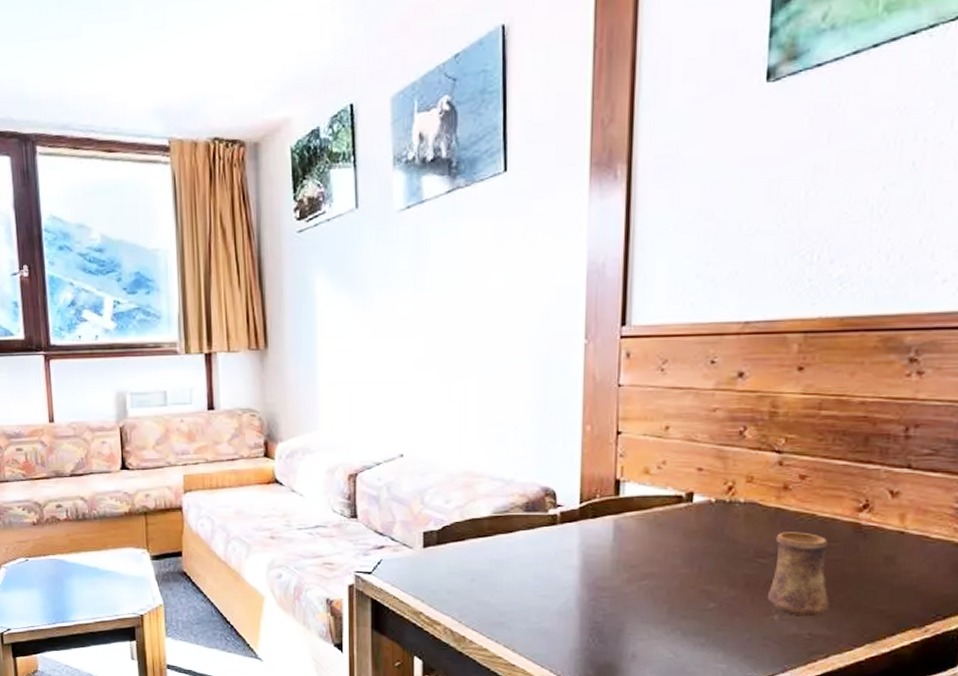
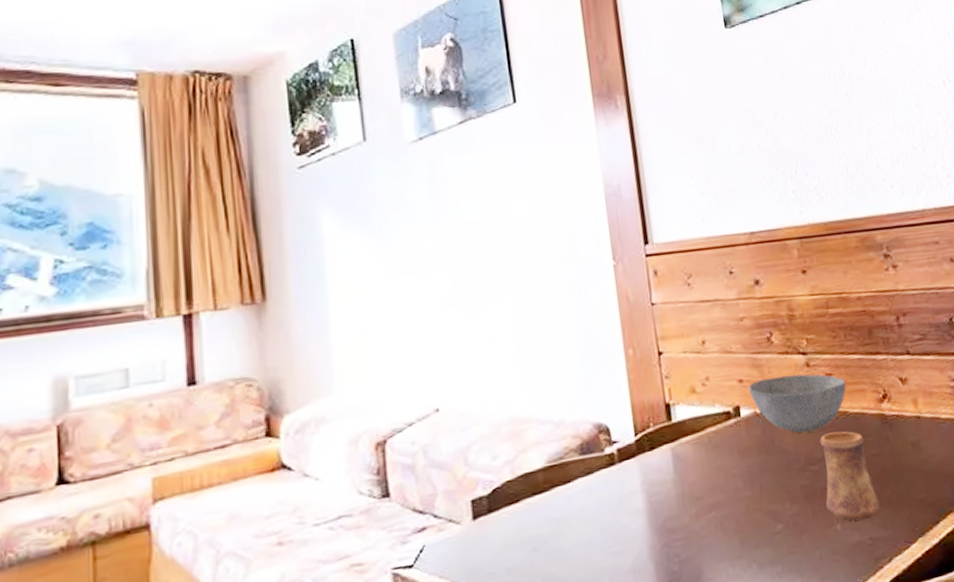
bowl: none [707,470,822,527] -> present [748,374,847,433]

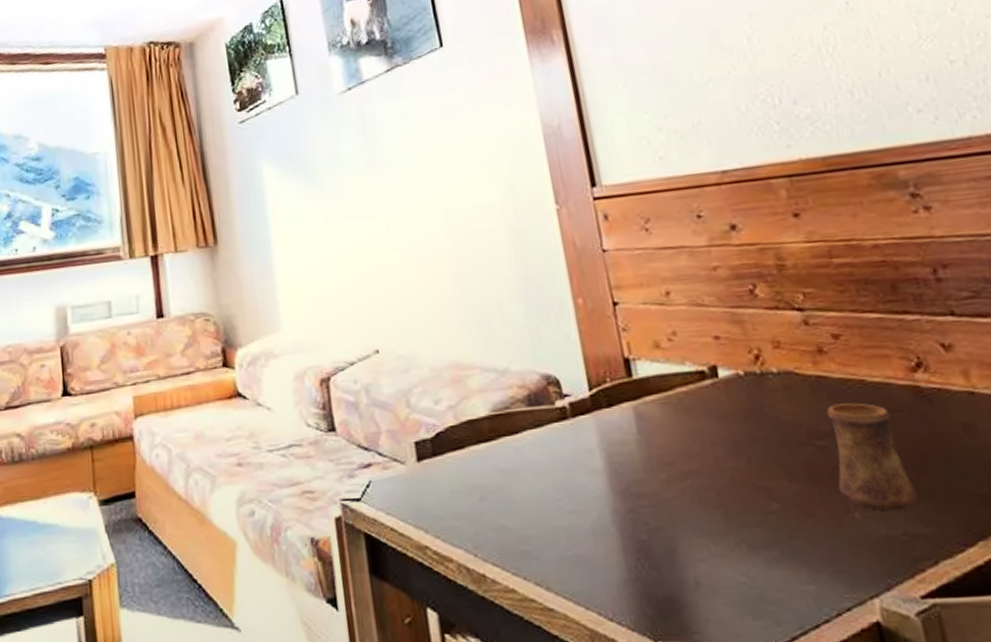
bowl: present [748,374,847,433] -> none [727,333,862,401]

